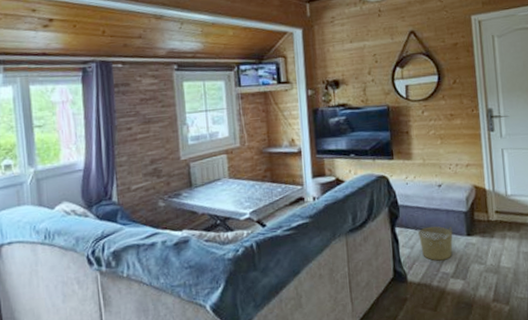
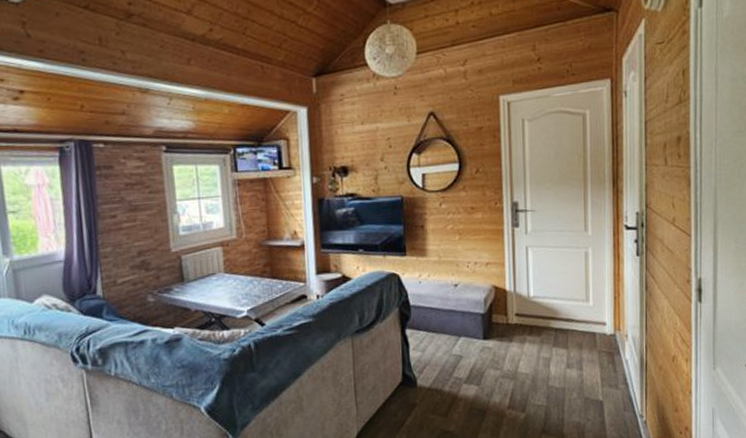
basket: present [418,226,453,261] -> none [430,328,468,366]

